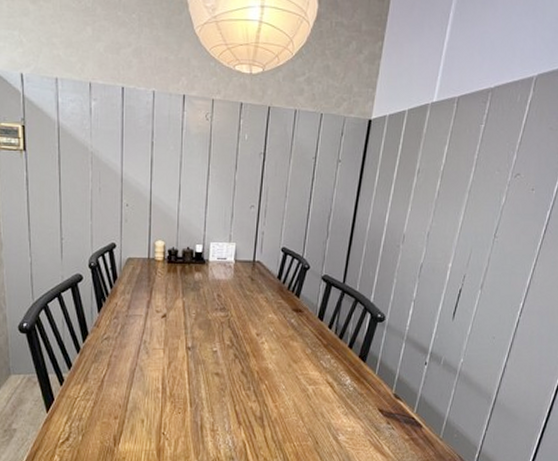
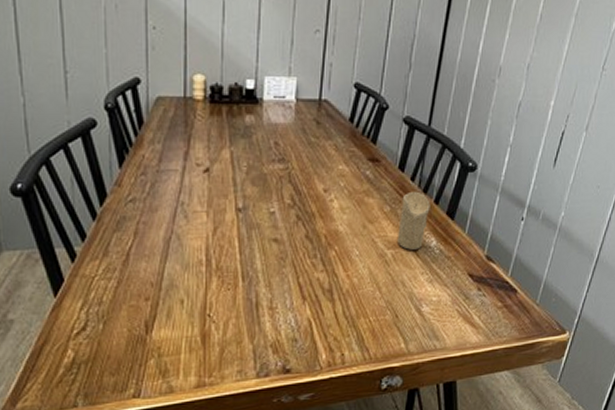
candle: none [317,337,345,386] -> present [396,191,430,250]

